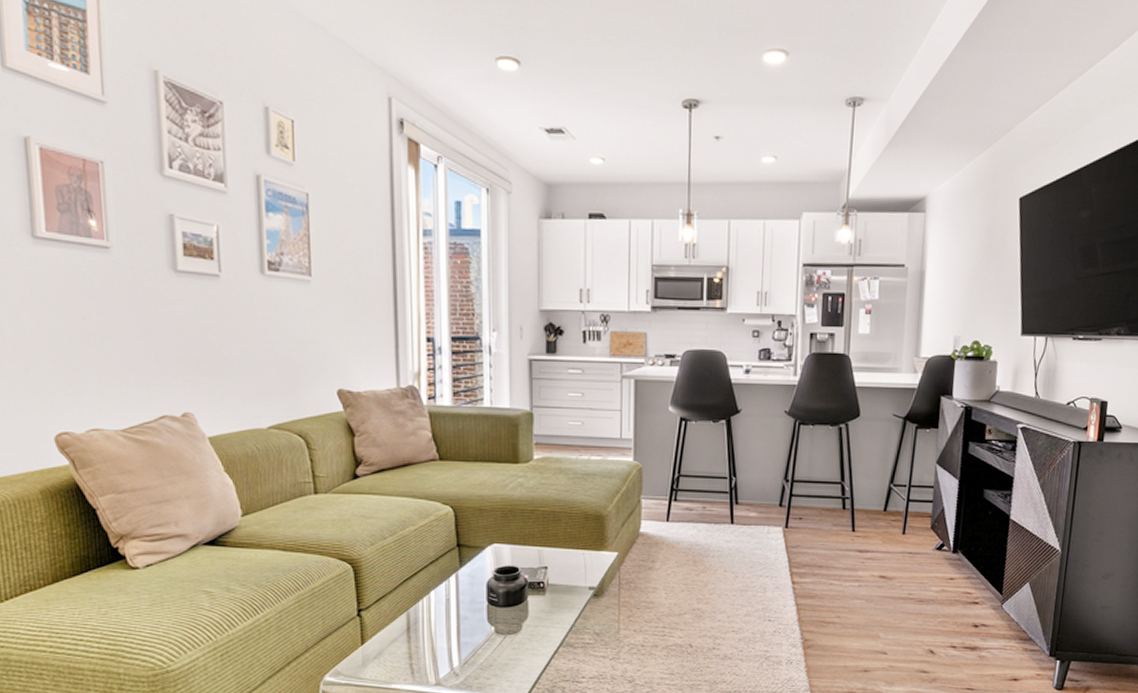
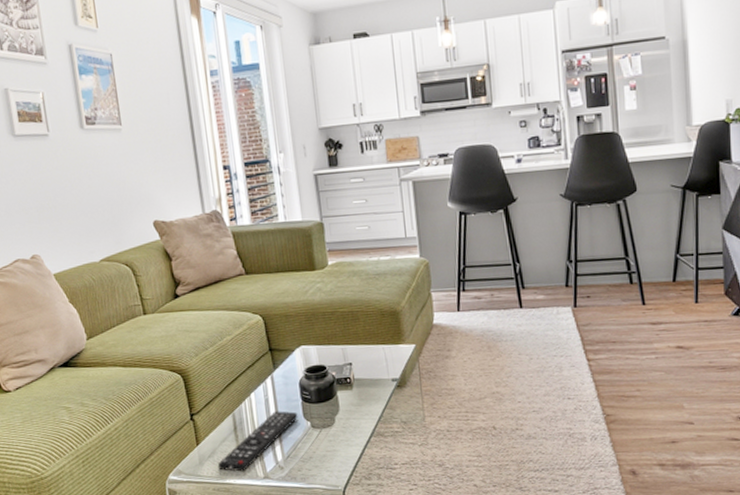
remote control: none [383,613,481,676] -> present [217,411,298,472]

